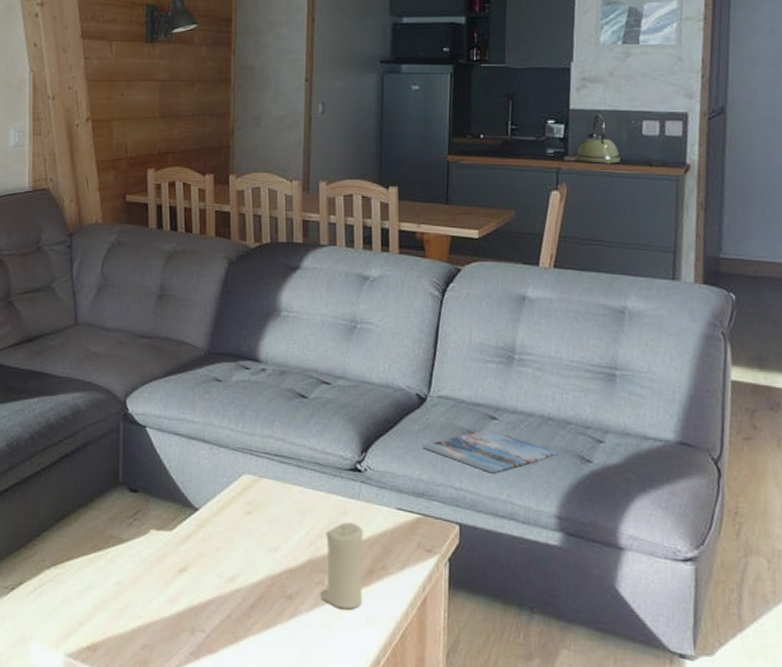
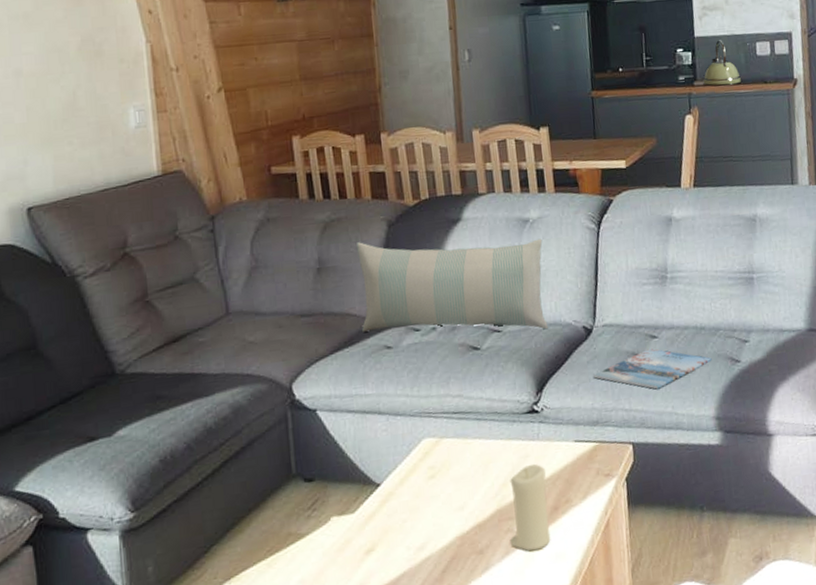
pillow: none [195,276,381,390] -> present [356,238,548,332]

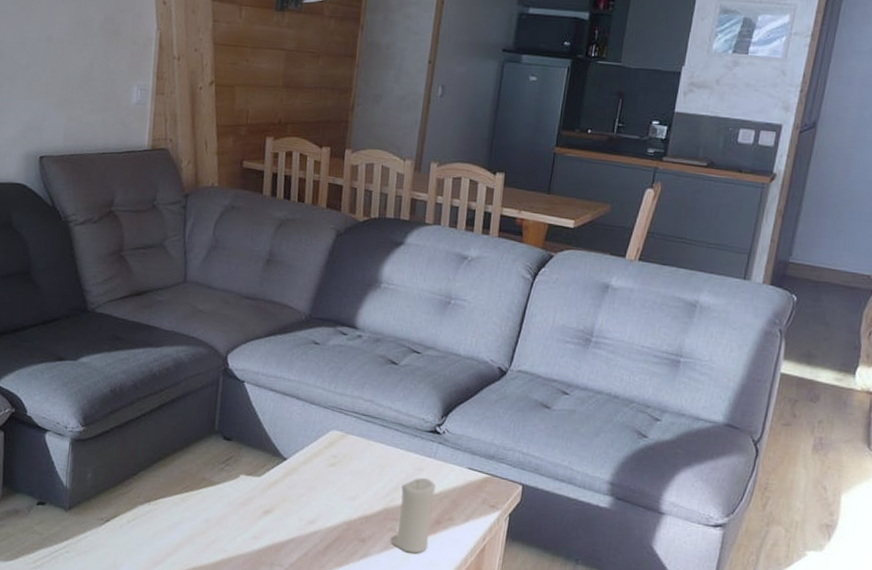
pillow: present [356,238,548,332] -> none [296,244,477,362]
magazine: present [593,348,712,390] -> none [499,402,619,442]
kettle: present [703,40,742,87] -> none [672,119,715,168]

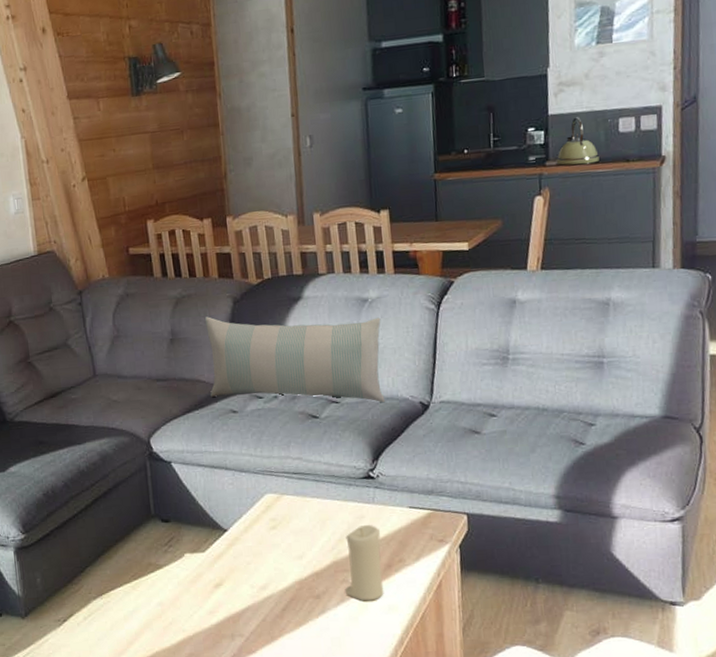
pillow: none [296,244,477,362] -> present [204,316,385,403]
kettle: none [672,119,715,168] -> present [556,117,601,166]

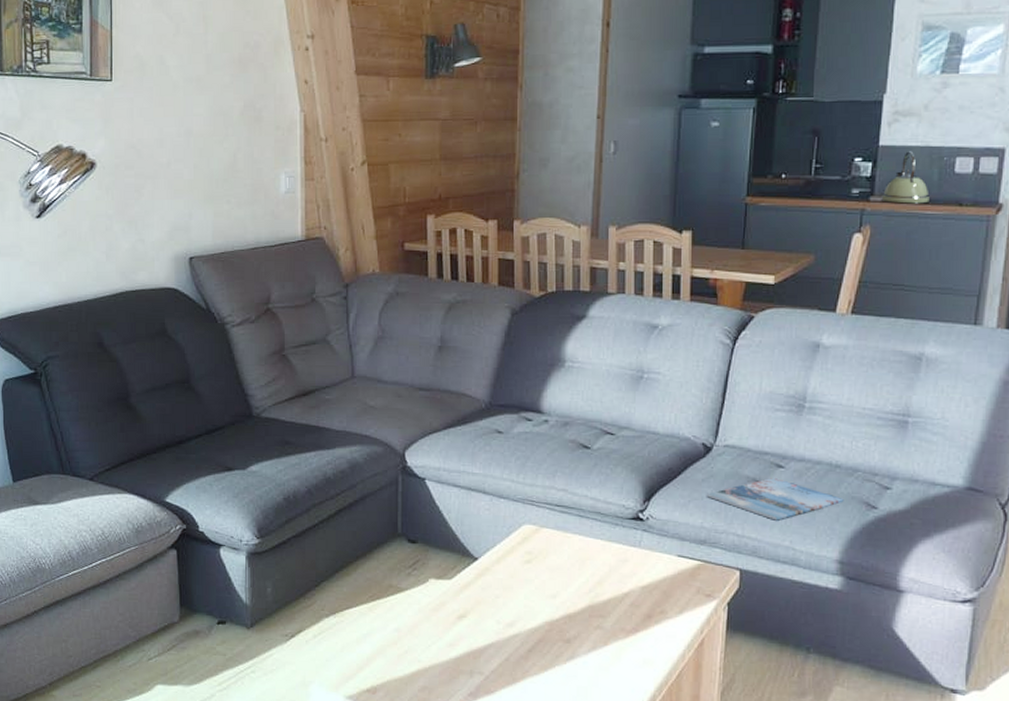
pillow: present [204,316,385,403] -> none [476,326,670,440]
candle: present [345,524,384,601] -> none [598,569,643,652]
magazine: none [429,426,554,465] -> present [707,477,844,521]

